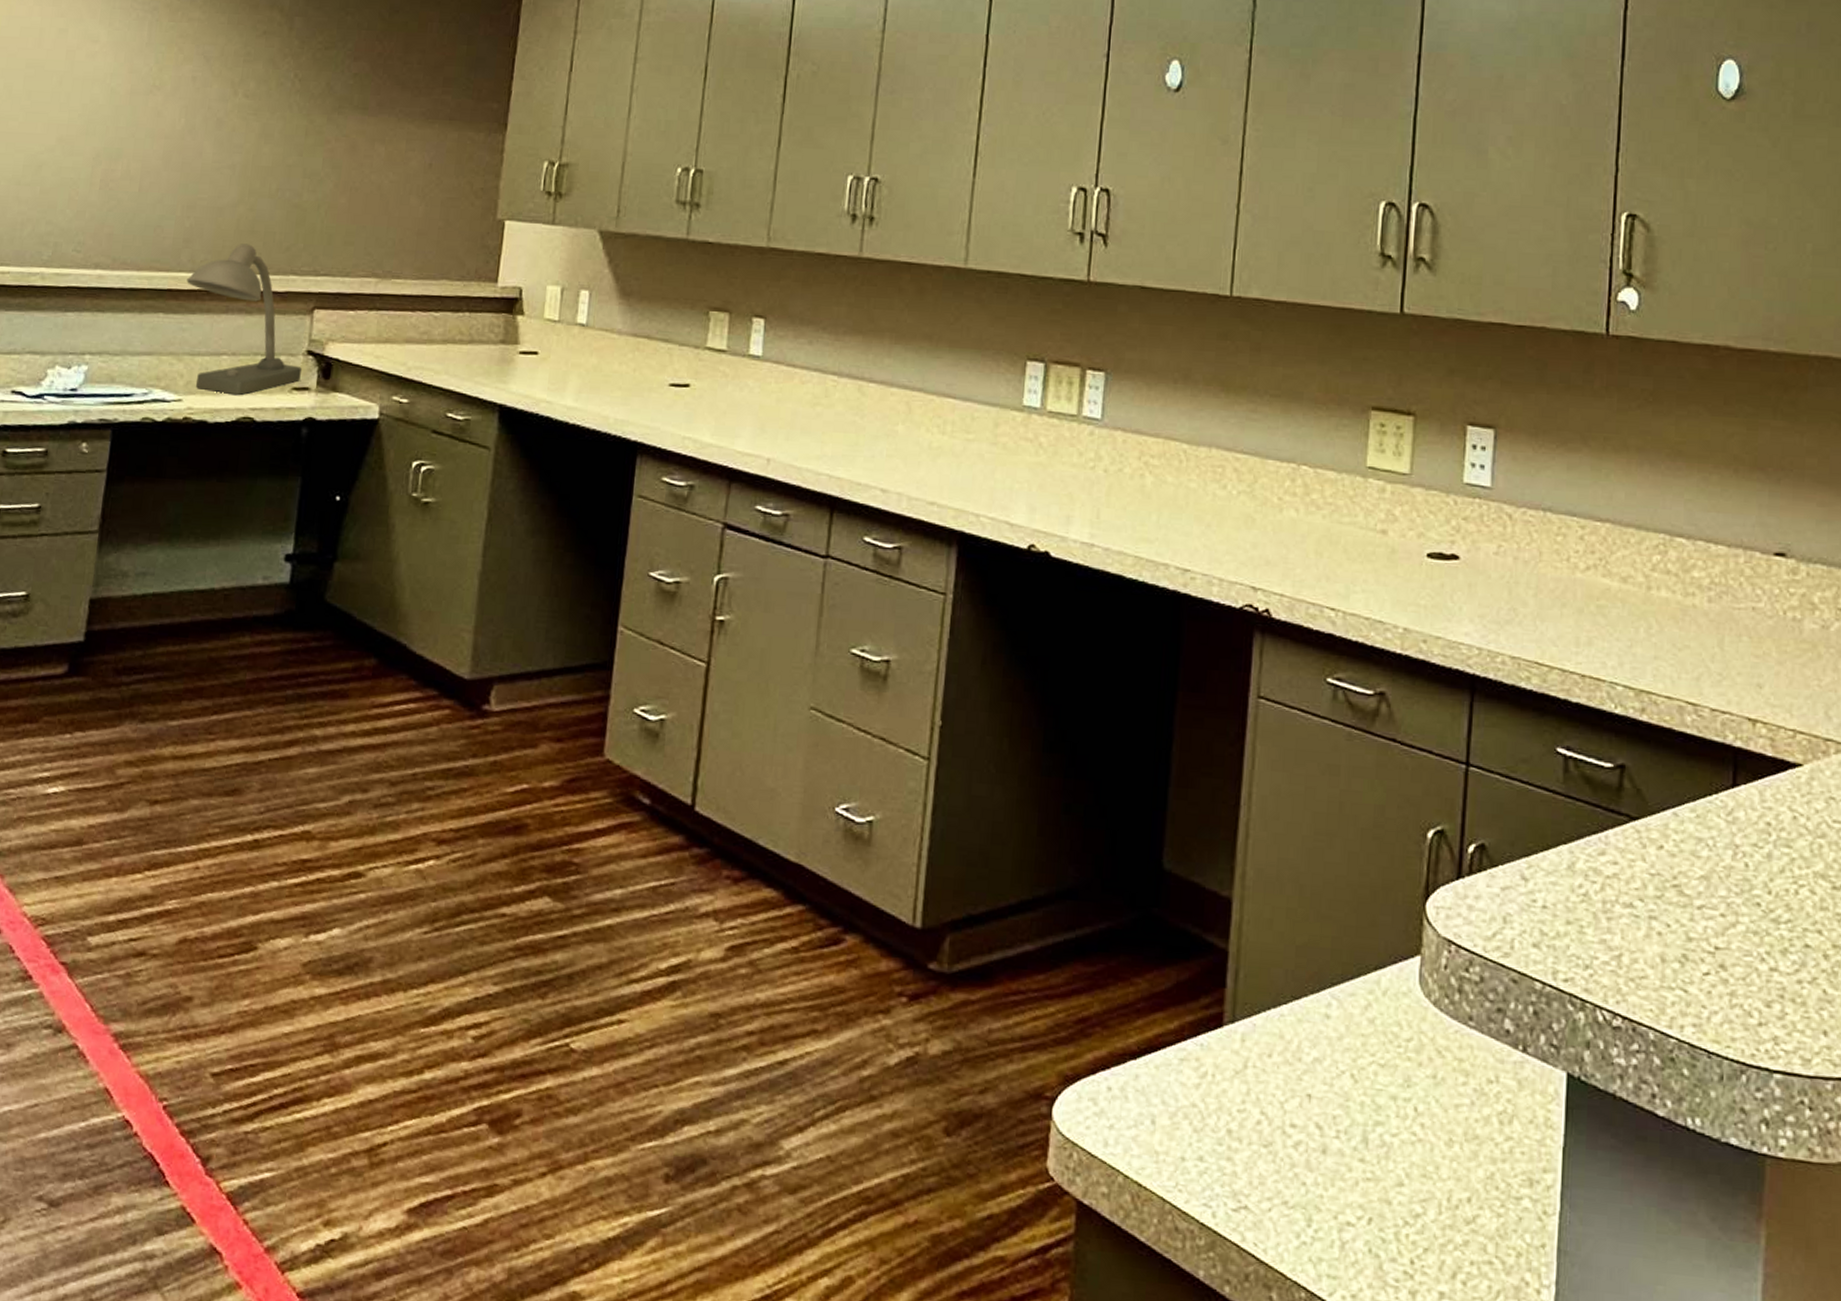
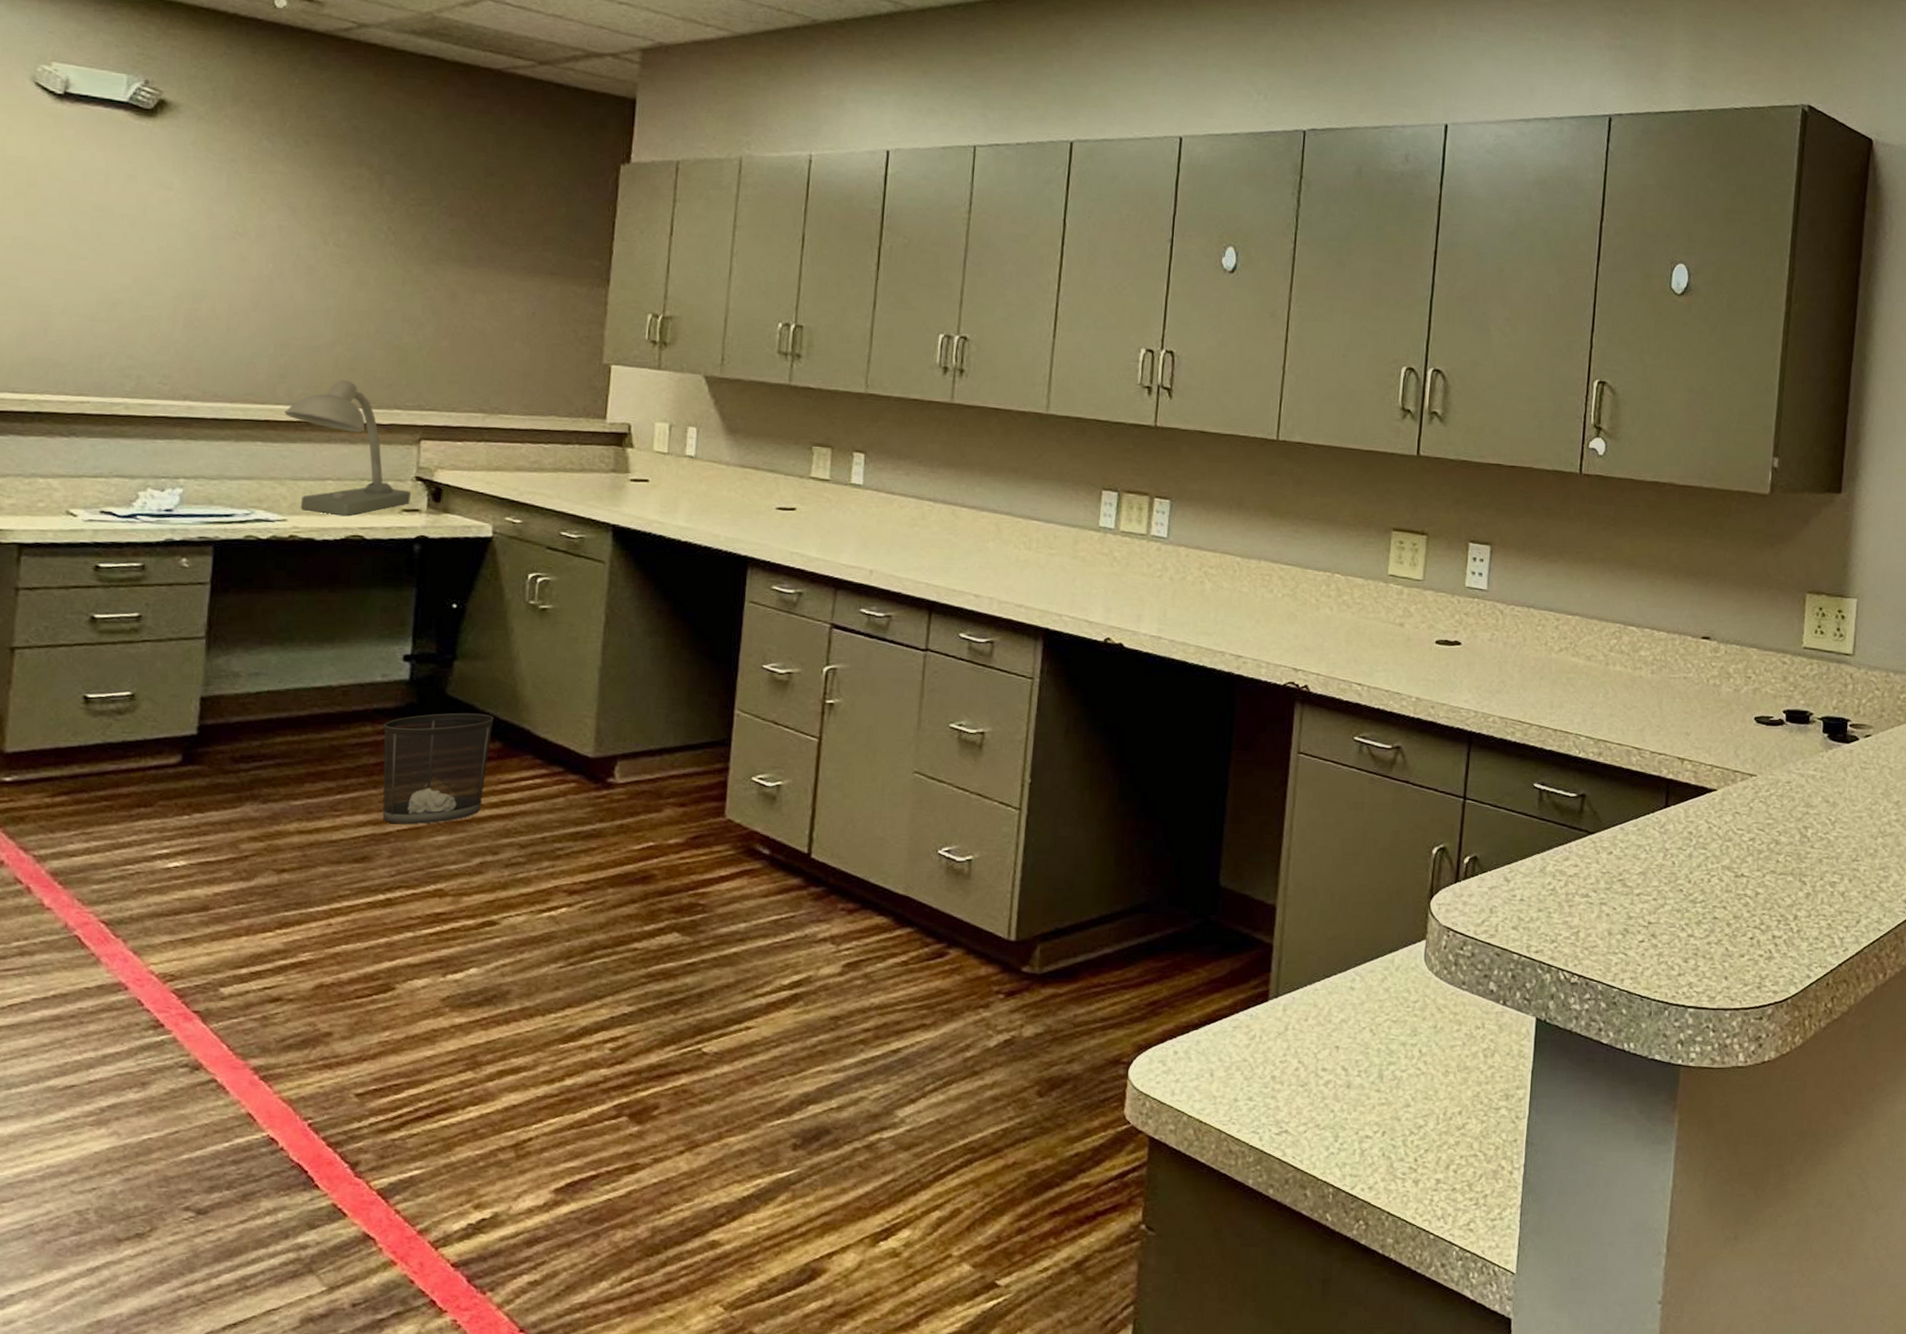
waste bin: none [255,622,371,753] -> present [382,712,494,825]

